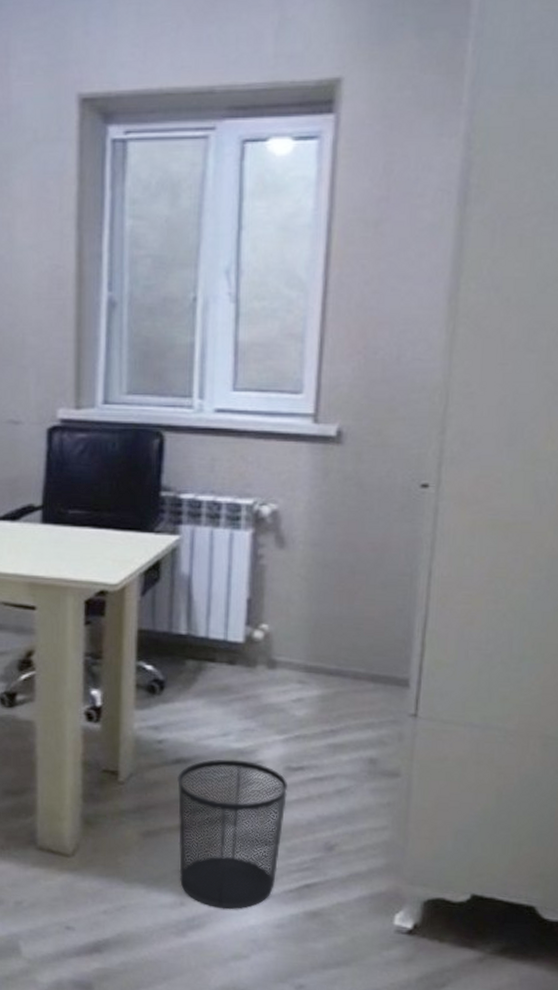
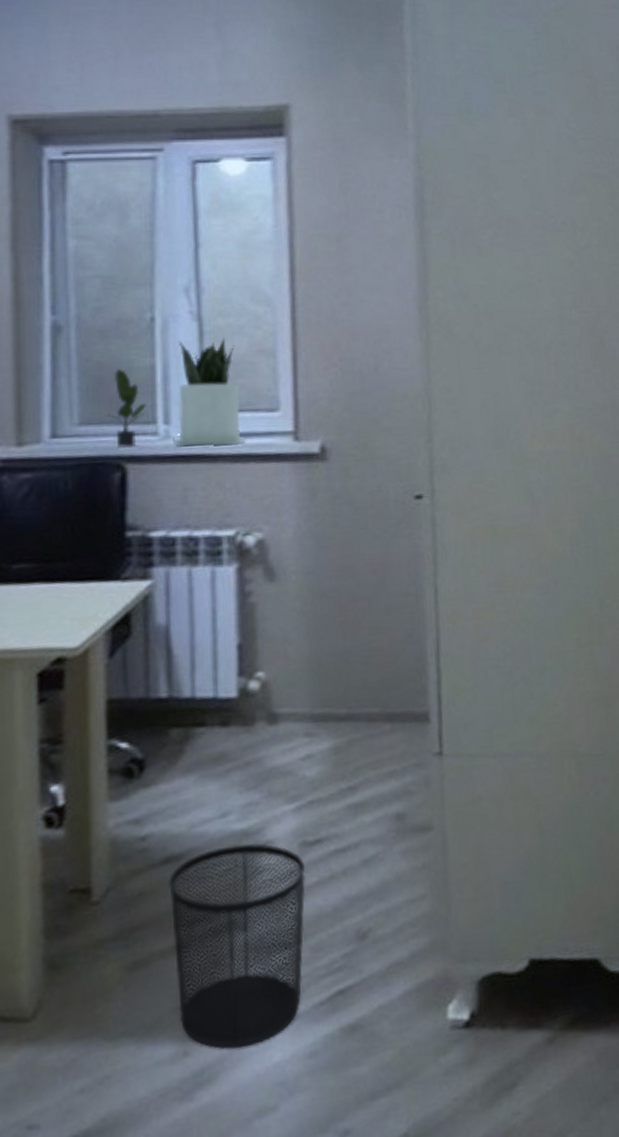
potted plant: none [152,344,184,419] -> present [109,368,146,449]
planter: none [206,320,270,423] -> present [173,338,246,447]

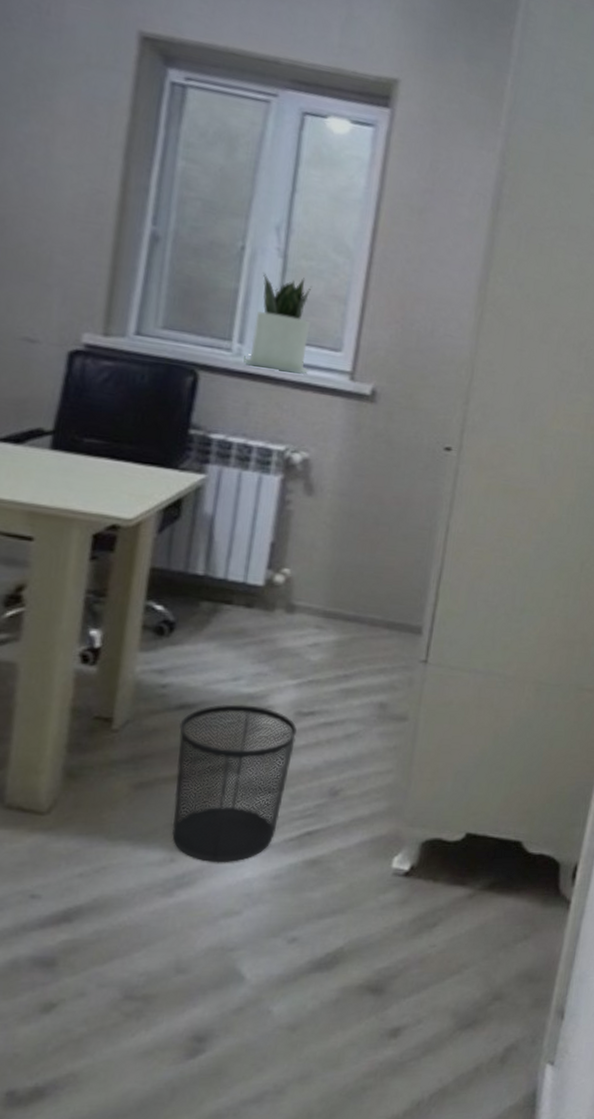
potted plant: present [109,368,146,449] -> none [190,285,225,358]

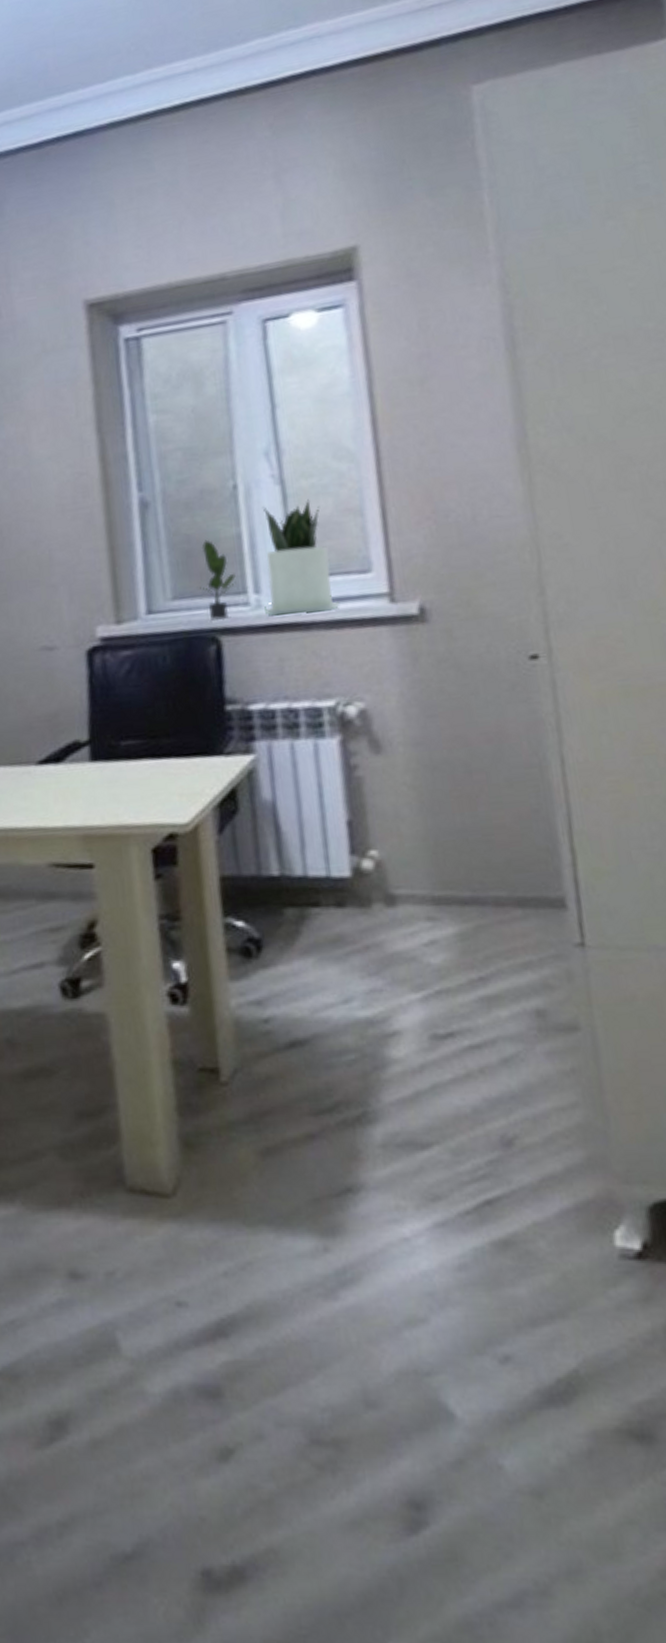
waste bin: present [172,704,297,863] -> none [295,1032,445,1251]
potted plant: none [190,285,225,358] -> present [200,540,236,621]

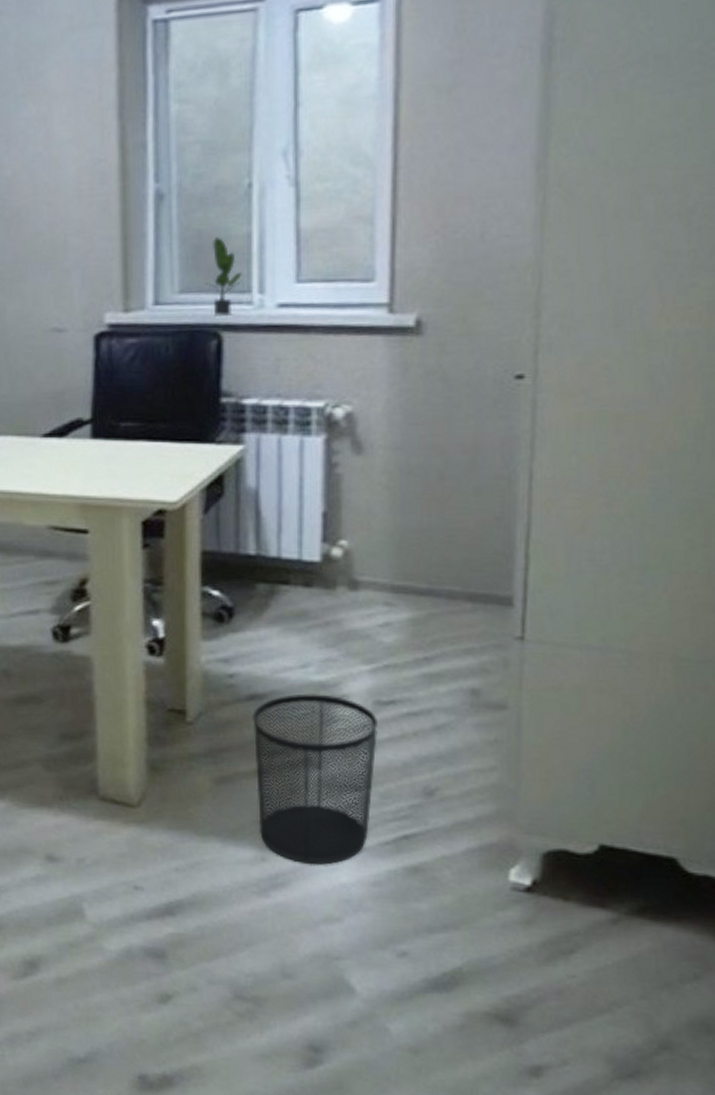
planter: present [263,499,339,616] -> none [267,203,339,317]
waste bin: none [295,1032,445,1251] -> present [252,693,377,866]

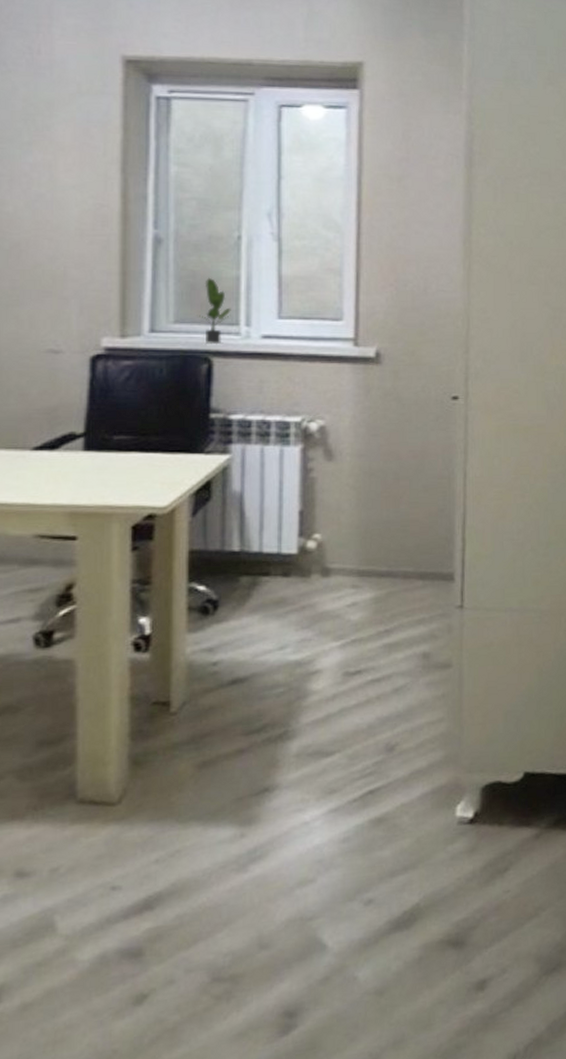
waste bin: present [252,693,377,866] -> none [234,671,346,833]

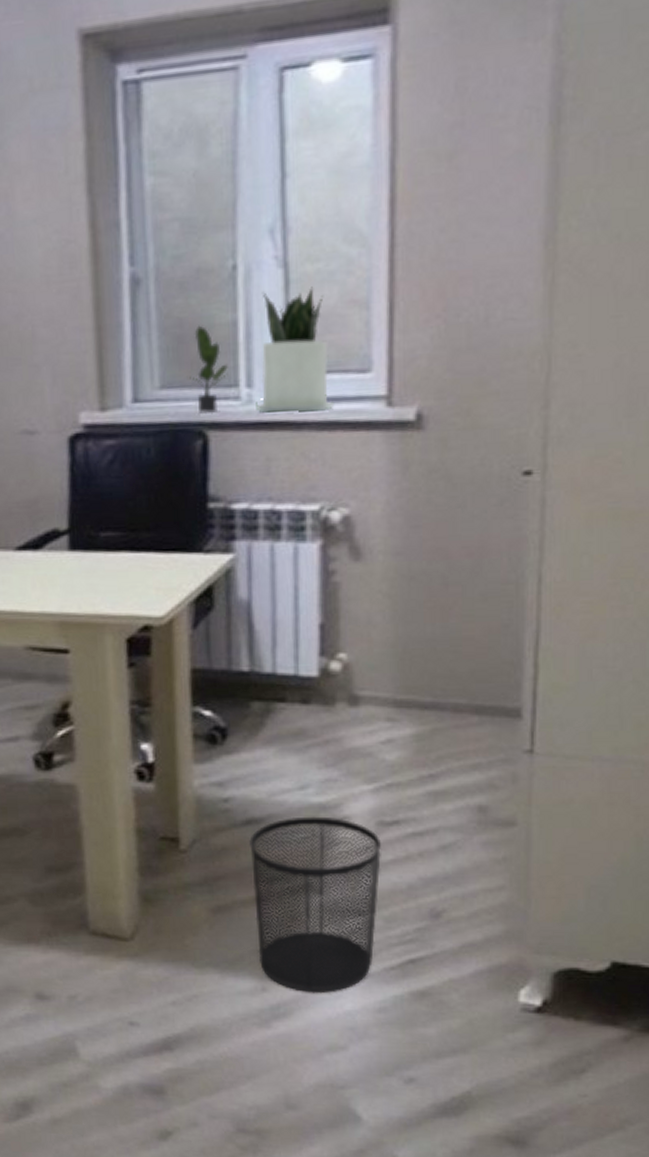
waste bin: none [234,671,346,833] -> present [249,816,381,994]
planter: none [253,257,314,347] -> present [256,286,333,413]

